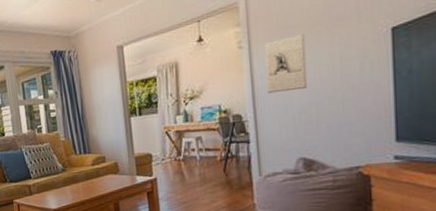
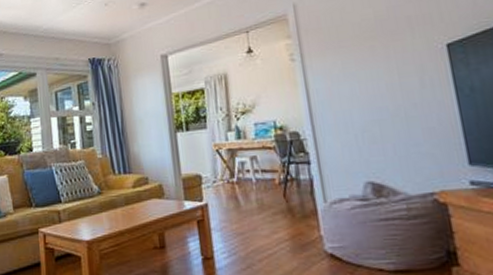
wall sculpture: present [264,34,308,94] -> none [317,48,368,110]

